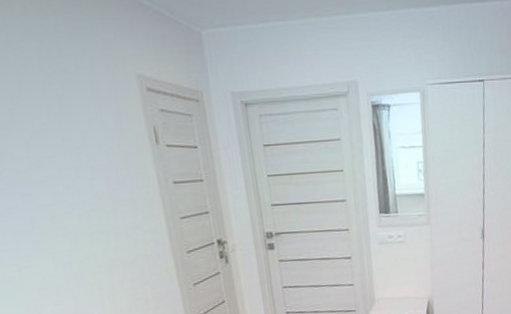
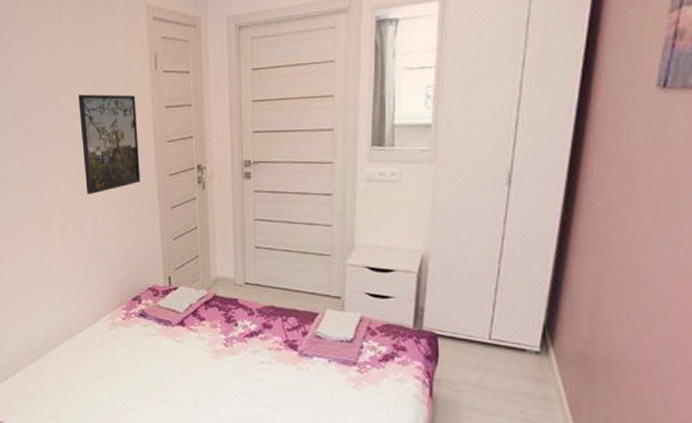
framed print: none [60,169,154,280] -> present [78,94,140,194]

